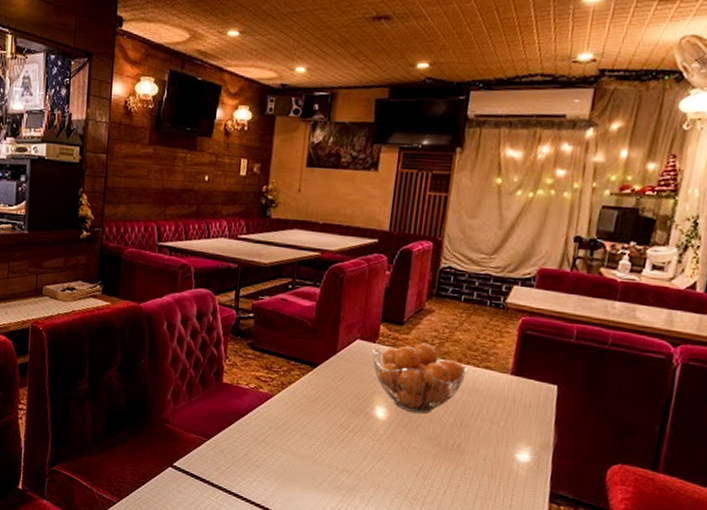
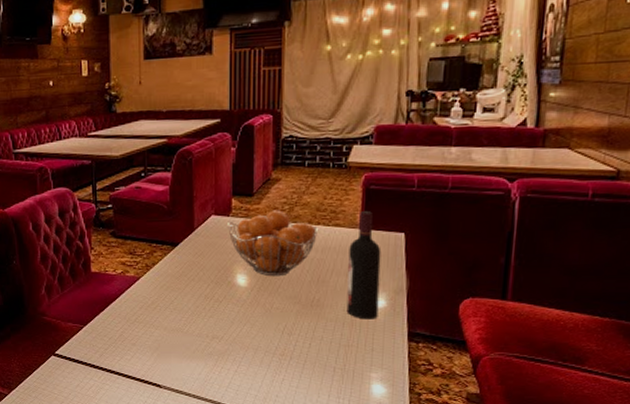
wine bottle: none [487,356,531,474] -> present [346,211,381,320]

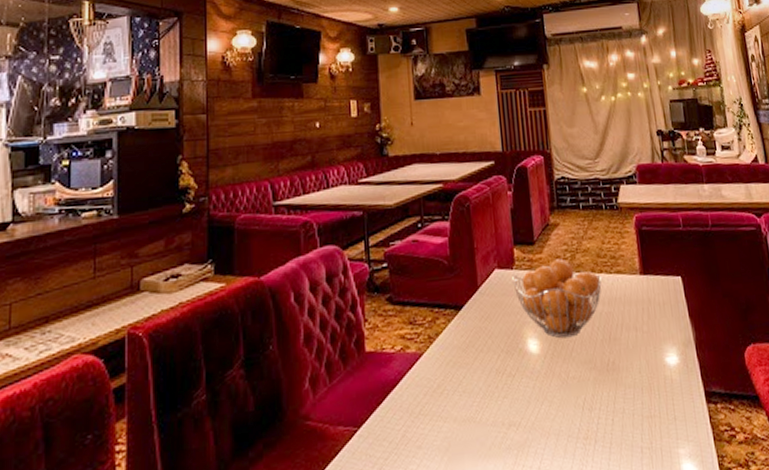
wine bottle: present [346,211,381,320] -> none [633,254,674,381]

